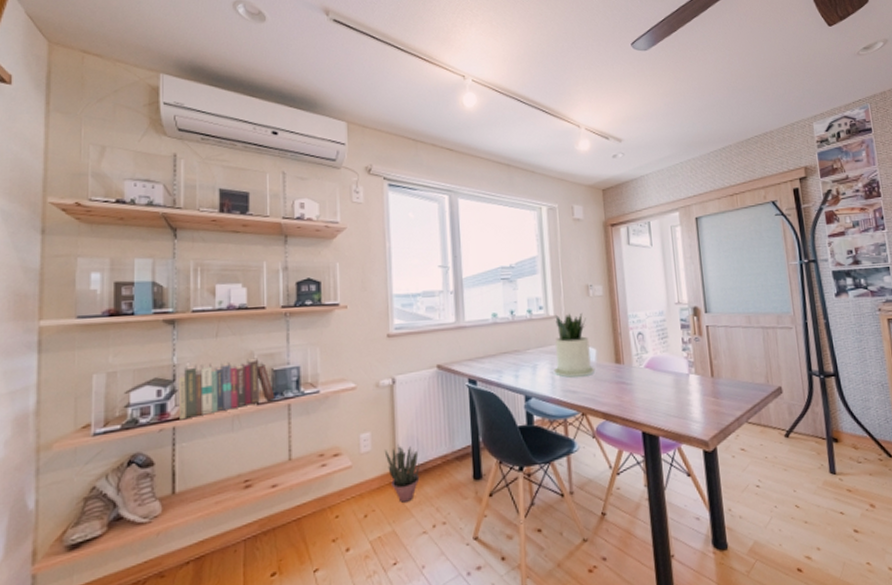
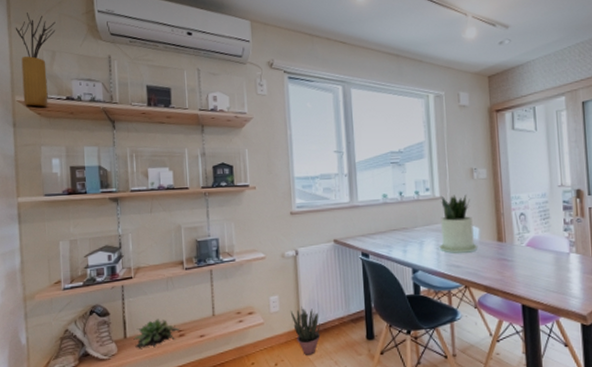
vase: none [54,100,109,214] -> present [15,13,56,110]
books: present [178,358,275,420] -> none [123,230,200,280]
succulent plant: none [184,467,247,506] -> present [133,319,180,348]

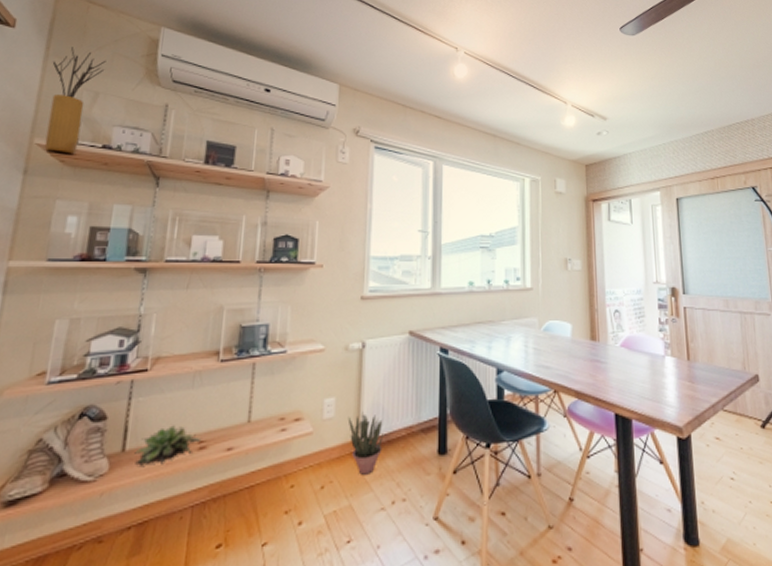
planter: present [439,194,478,253] -> none [527,286,570,352]

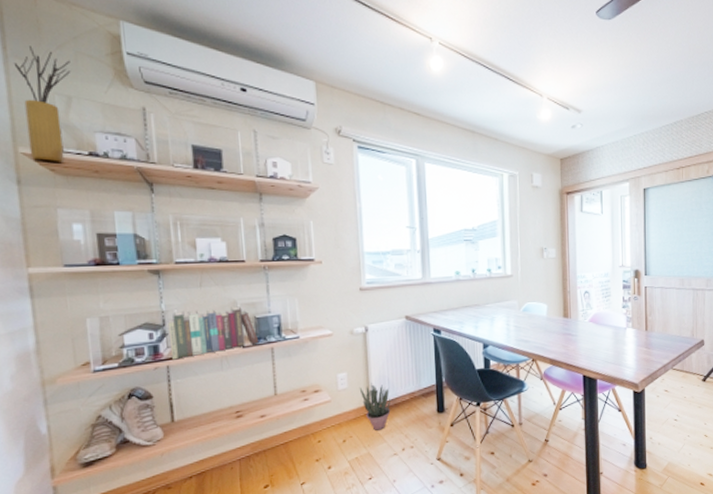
succulent plant: present [134,425,202,466] -> none [183,400,238,432]
books: none [139,312,241,373] -> present [167,306,259,360]

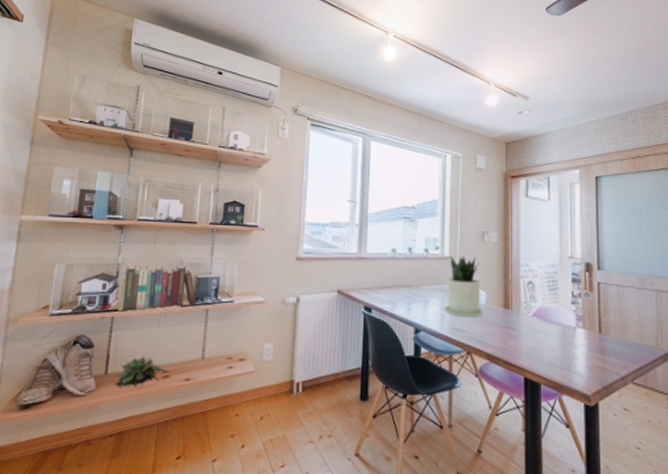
vase: present [13,46,71,165] -> none [45,37,92,130]
succulent plant: none [183,400,238,432] -> present [114,356,166,387]
potted plant: present [359,383,391,430] -> none [283,358,313,411]
planter: none [509,272,546,329] -> present [444,255,484,317]

